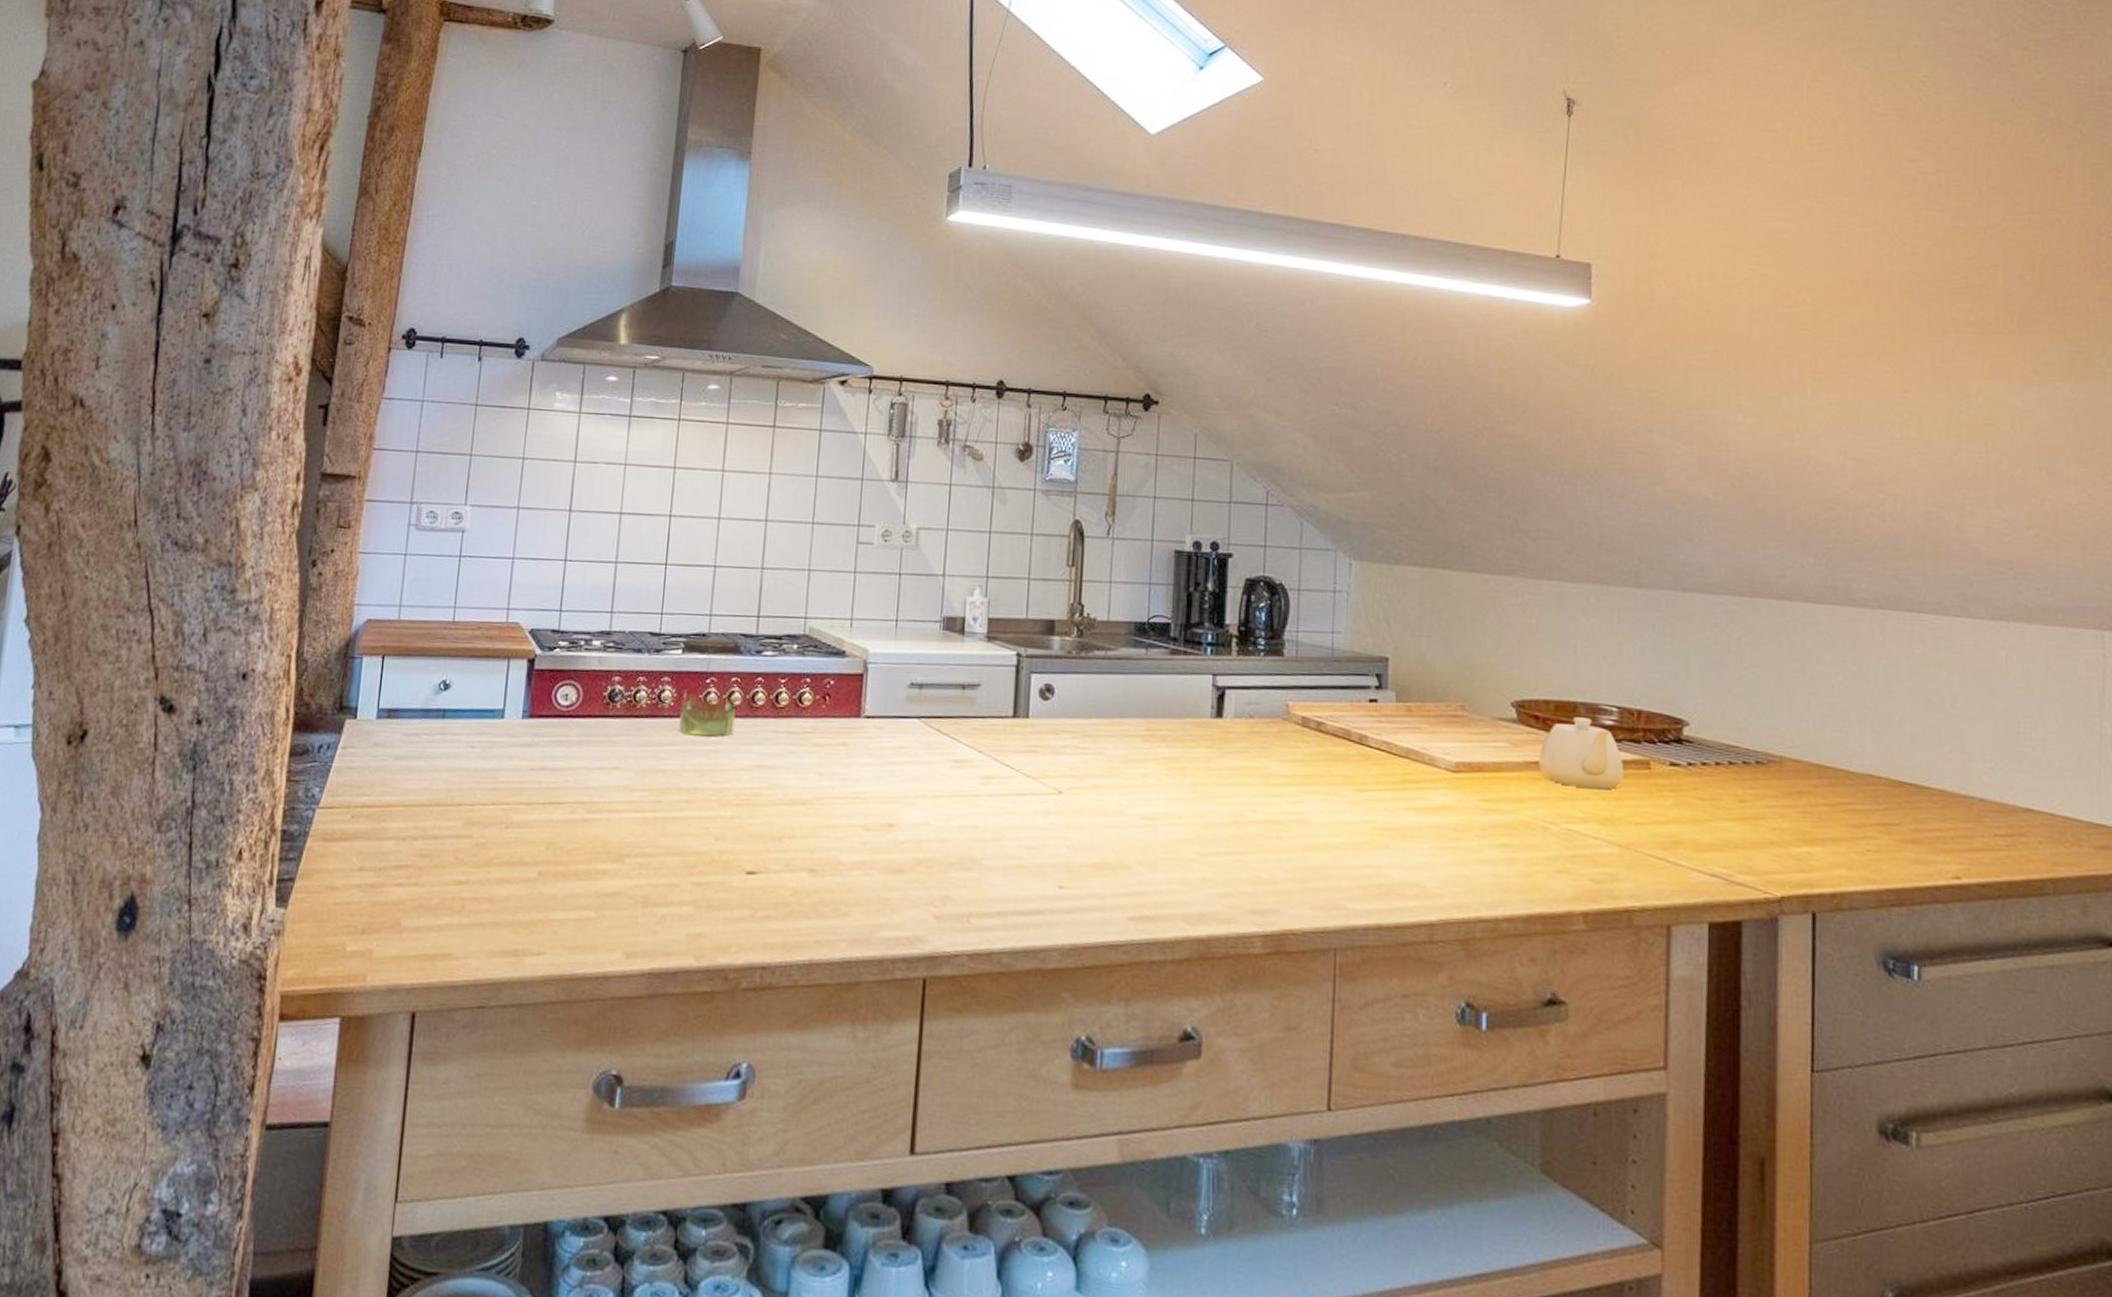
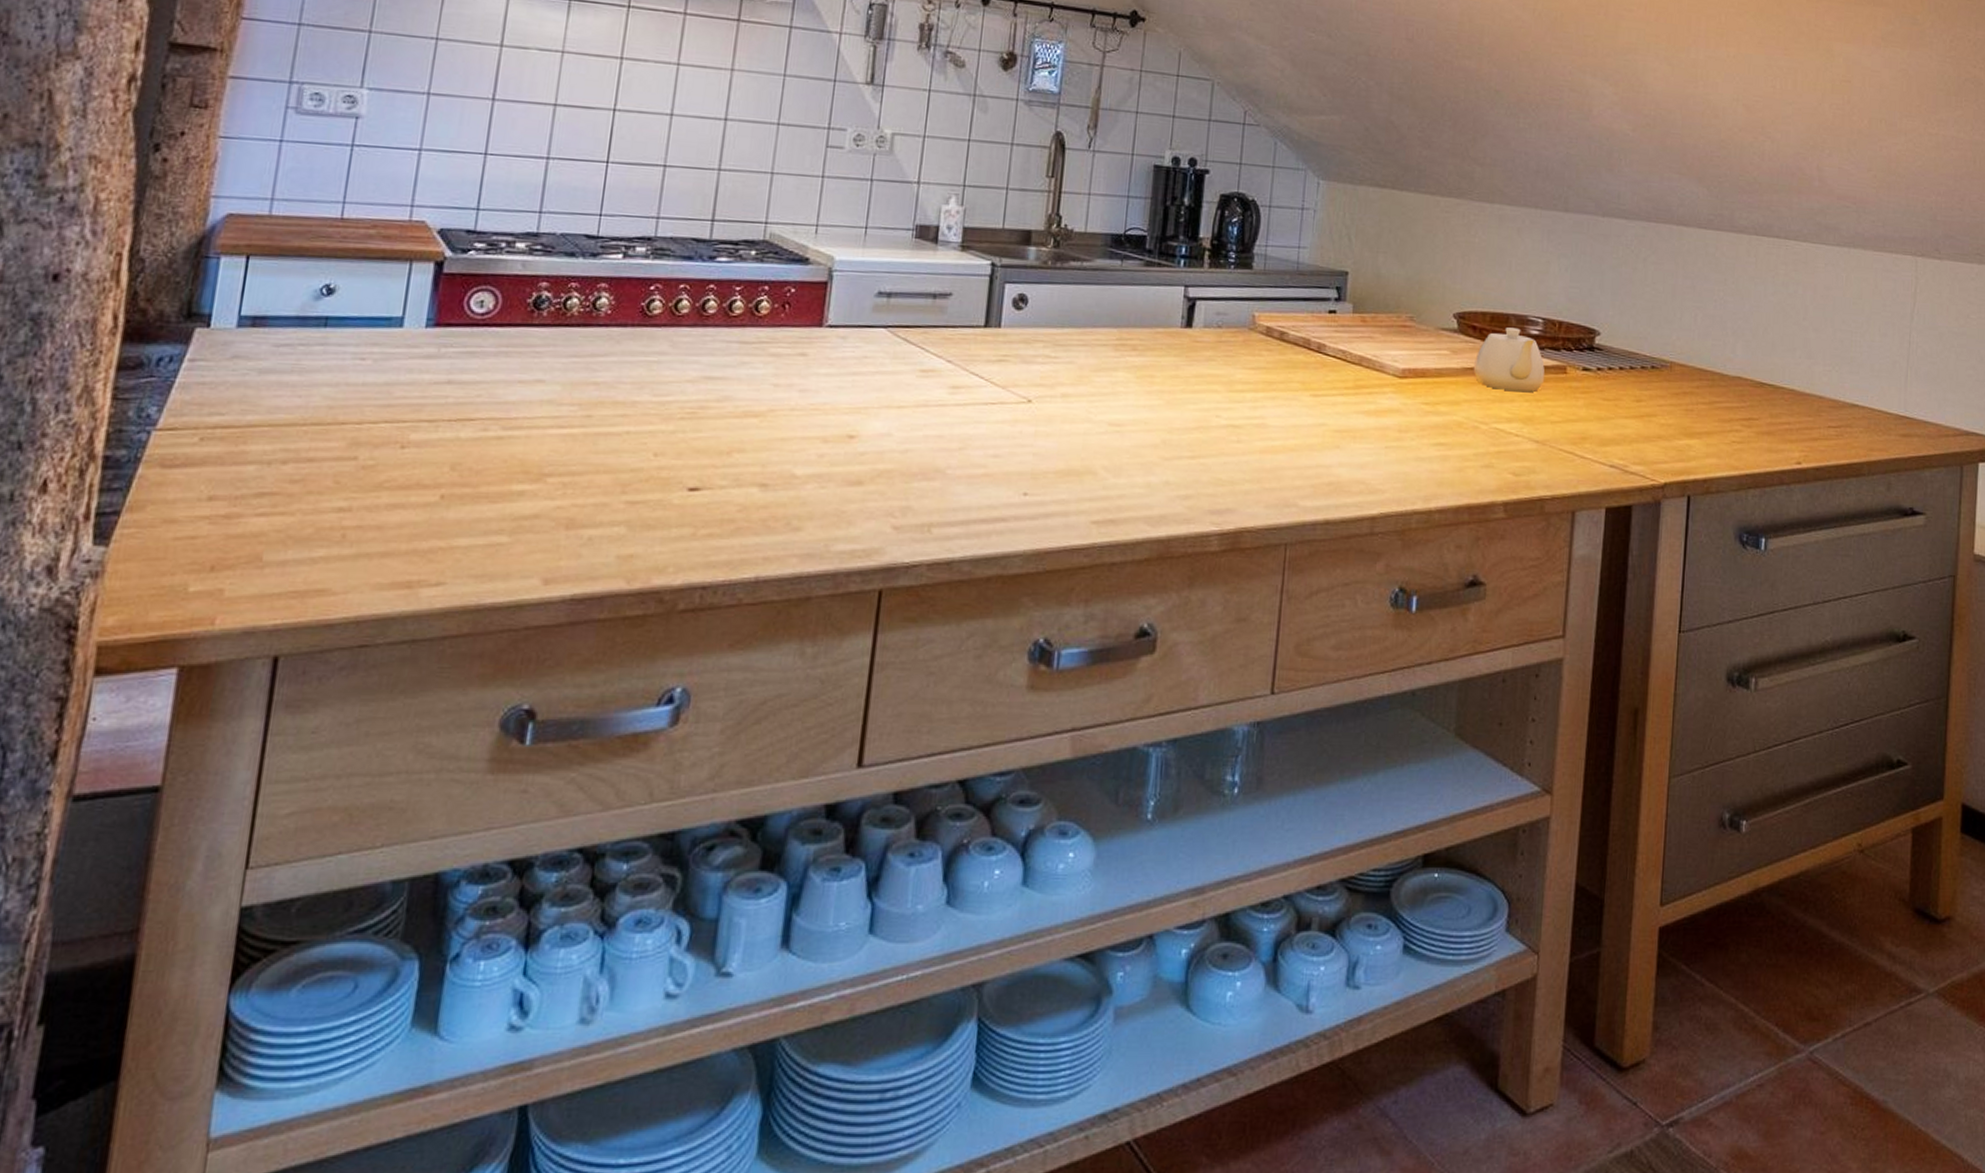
jar: present [679,637,742,737] -> none [616,241,693,347]

